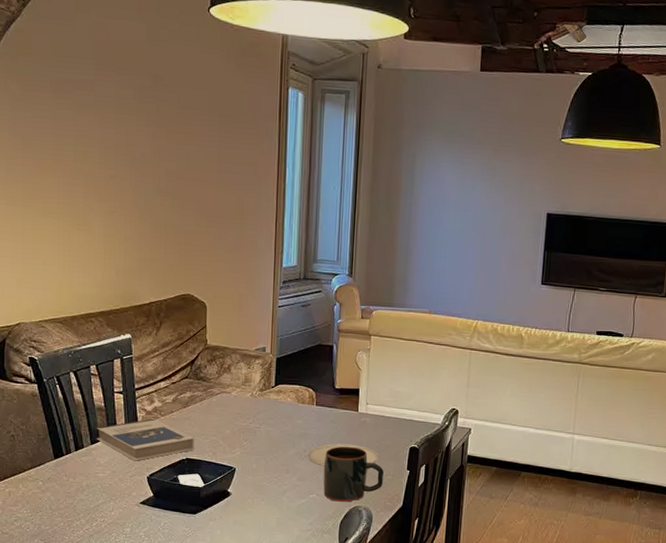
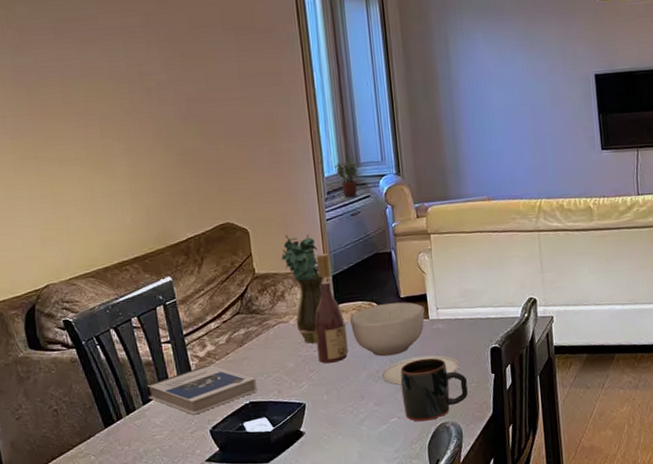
vase: none [232,314,269,416] -> present [281,234,325,344]
wine bottle: none [253,336,282,437] -> present [314,253,349,364]
bowl: none [286,391,356,439] -> present [349,302,425,357]
potted plant: none [293,256,314,290] -> present [334,161,358,198]

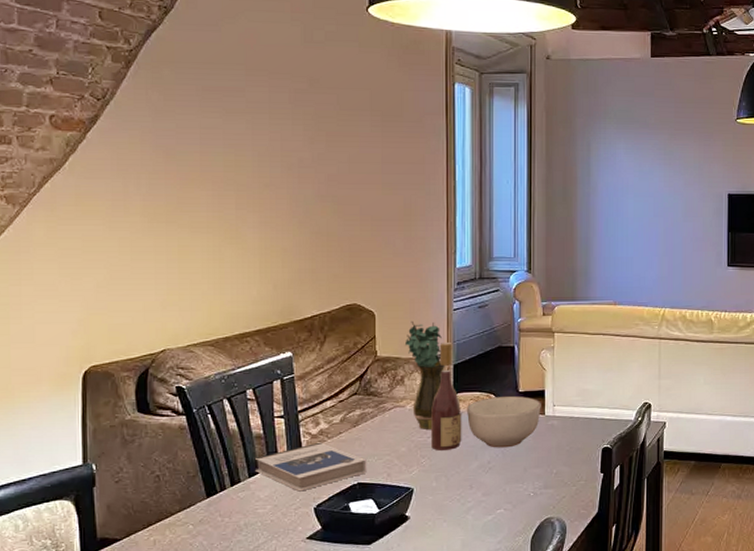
potted plant: present [334,161,358,198] -> none [467,255,489,290]
plate: present [381,355,460,385] -> none [492,450,570,478]
mug: present [400,358,468,422] -> none [510,453,575,515]

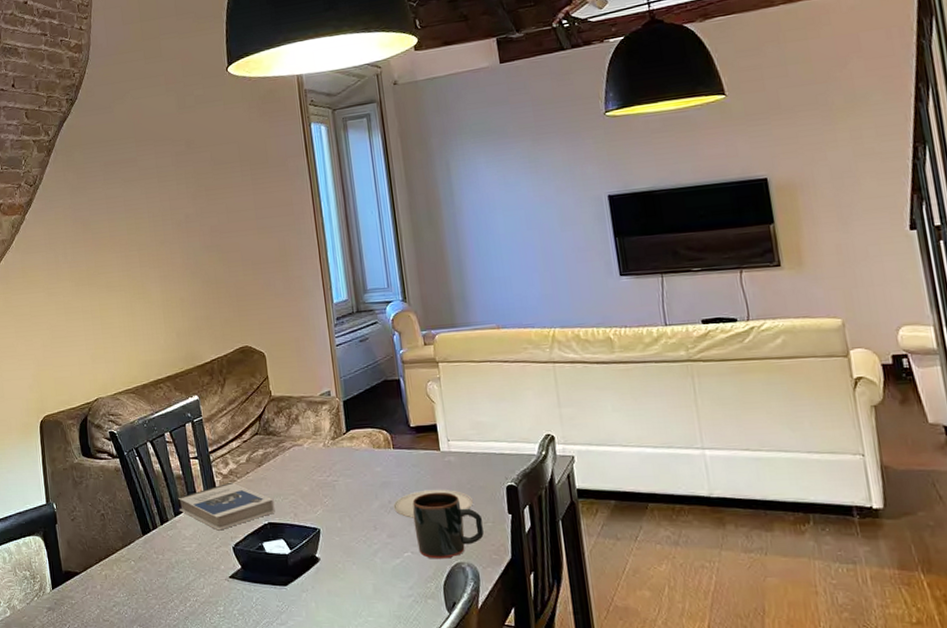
vase: present [404,320,446,430] -> none [295,359,336,468]
wine bottle: present [431,341,462,452] -> none [327,378,360,491]
bowl: present [466,395,541,448] -> none [360,431,436,487]
plate: none [492,450,570,478] -> present [393,489,474,518]
mug: none [510,453,575,515] -> present [412,491,484,559]

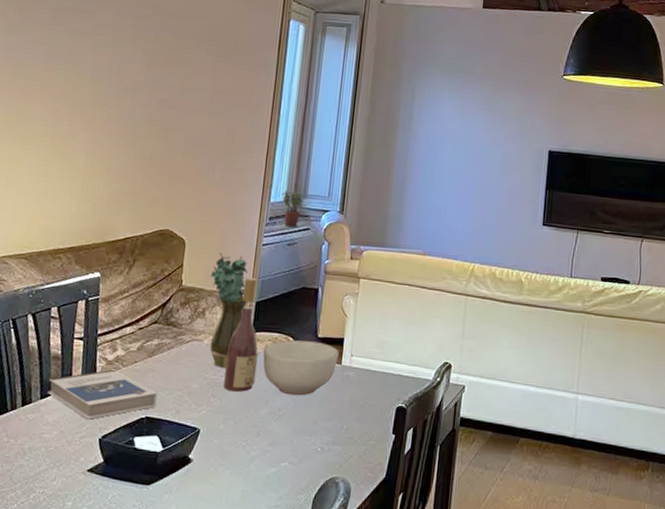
vase: none [295,359,336,468] -> present [209,252,248,368]
wine bottle: none [327,378,360,491] -> present [223,277,258,393]
potted plant: none [342,288,365,324] -> present [282,190,304,228]
bowl: none [360,431,436,487] -> present [263,340,339,396]
plate: present [393,489,474,518] -> none [282,402,363,428]
mug: present [412,491,484,559] -> none [297,404,366,472]

